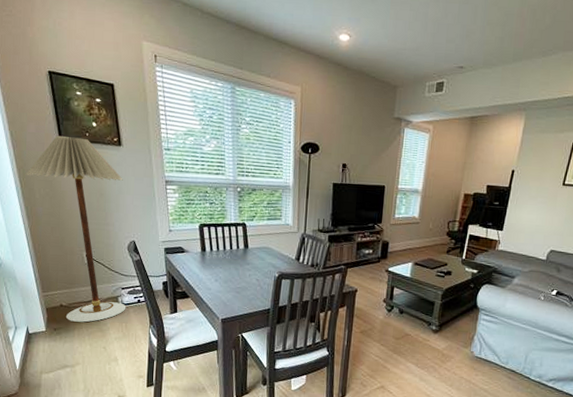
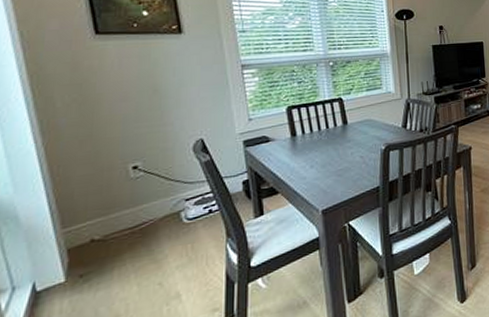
floor lamp: present [25,135,126,323] -> none [41,29,192,259]

